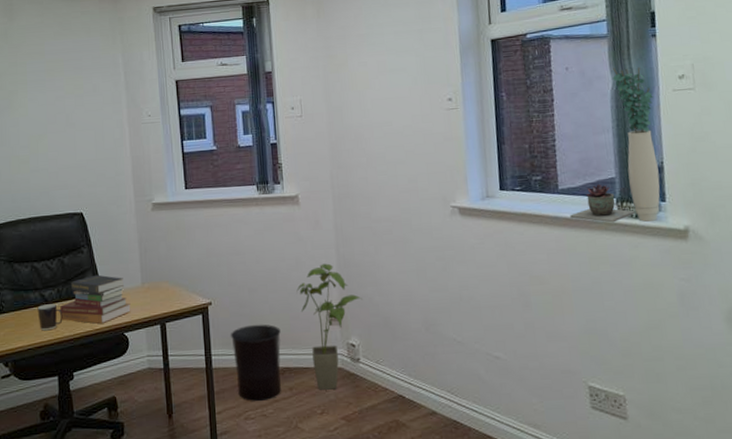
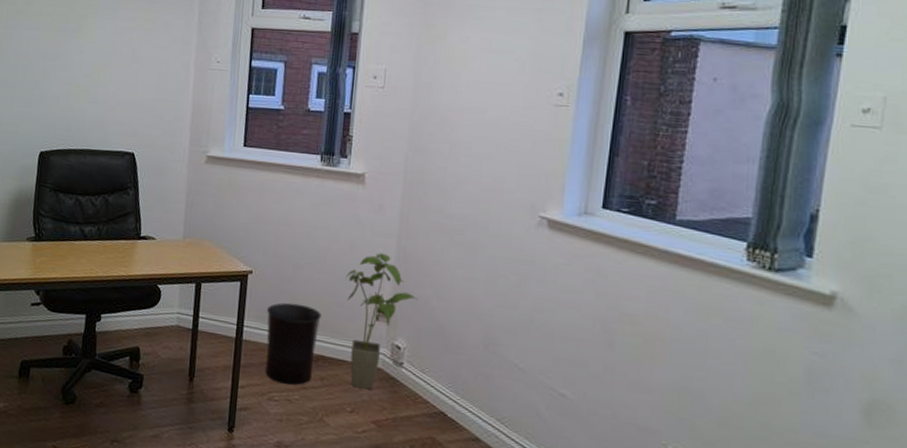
mug: present [37,304,63,331] -> none [74,240,100,268]
books: present [60,274,131,325] -> none [97,219,169,272]
succulent plant: present [570,184,635,223] -> none [684,222,769,271]
vase: present [613,67,660,223] -> none [768,87,822,279]

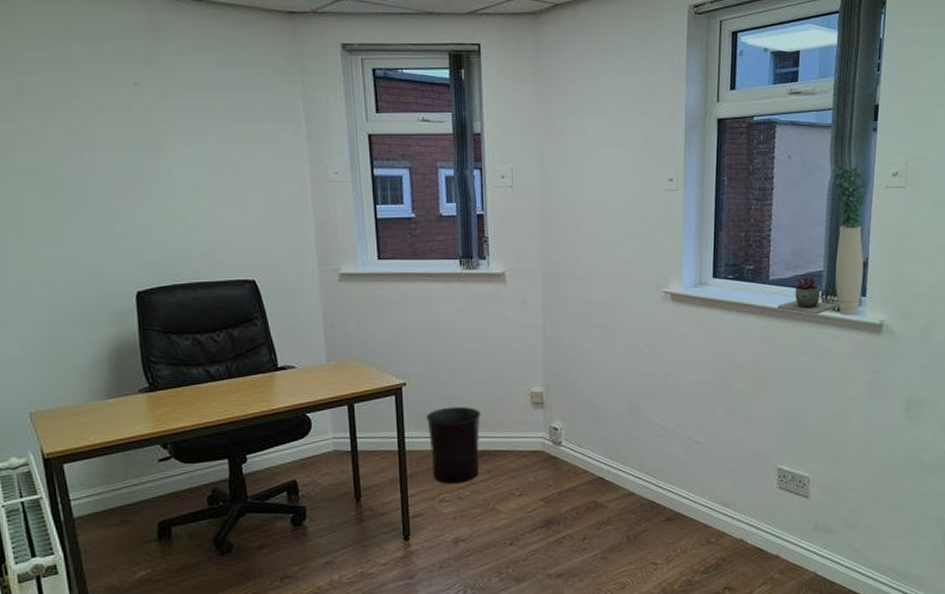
house plant: present [346,253,418,390] -> none [499,345,567,473]
succulent plant: none [684,222,769,271] -> present [777,277,837,315]
vase: none [768,87,822,279] -> present [832,160,867,316]

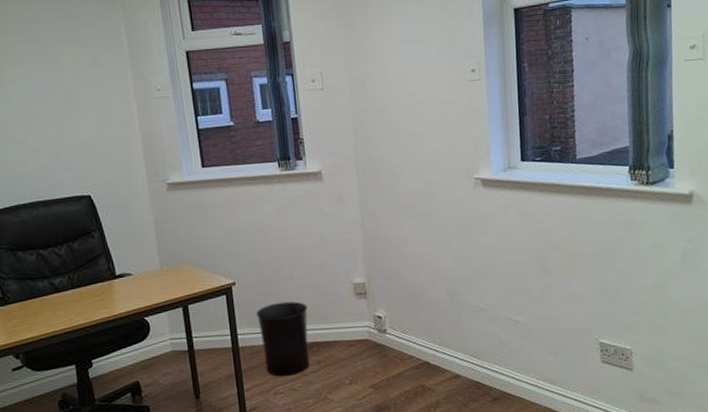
succulent plant: present [777,277,837,315] -> none [586,153,646,190]
vase: present [832,160,867,316] -> none [630,37,670,189]

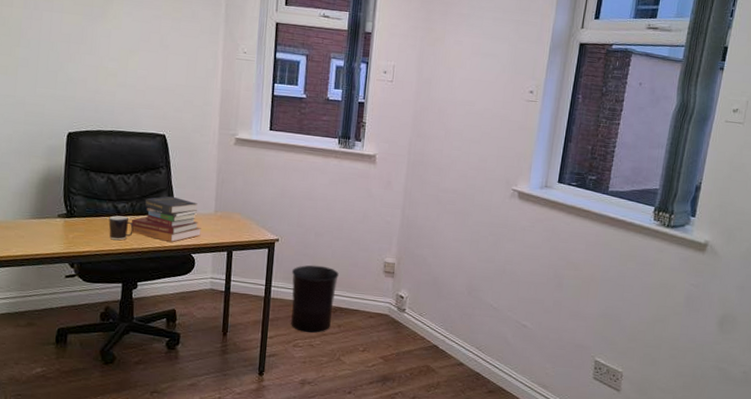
mug: none [47,291,77,320] -> present [108,215,134,241]
books: none [72,259,150,310] -> present [131,196,201,243]

